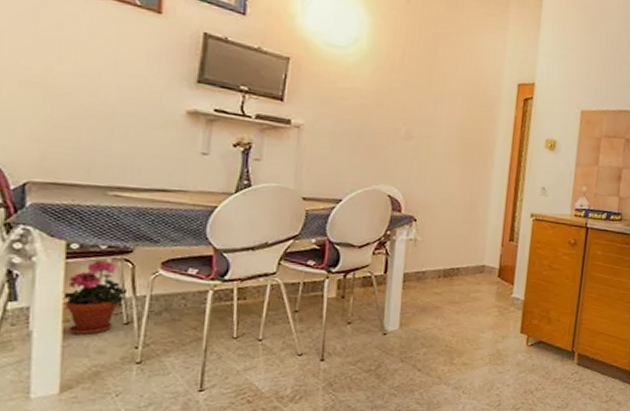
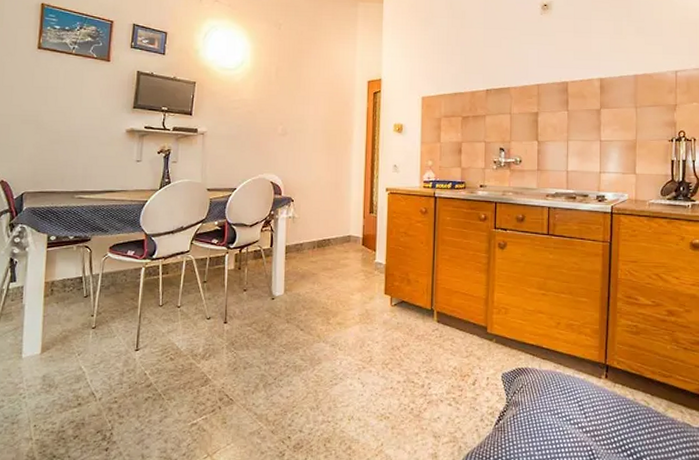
potted plant: present [61,260,128,336] -> none [43,248,87,307]

